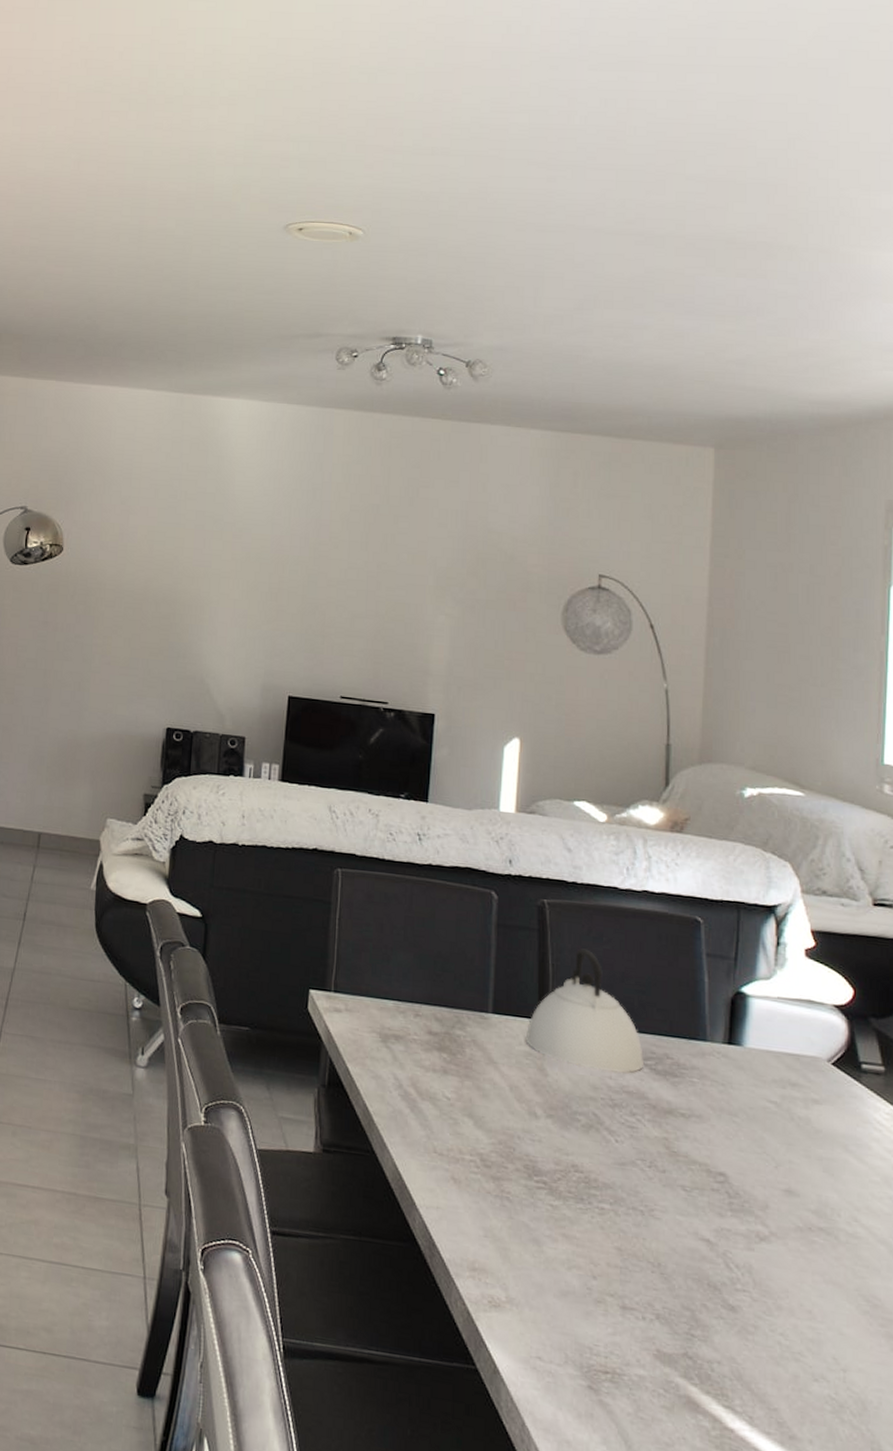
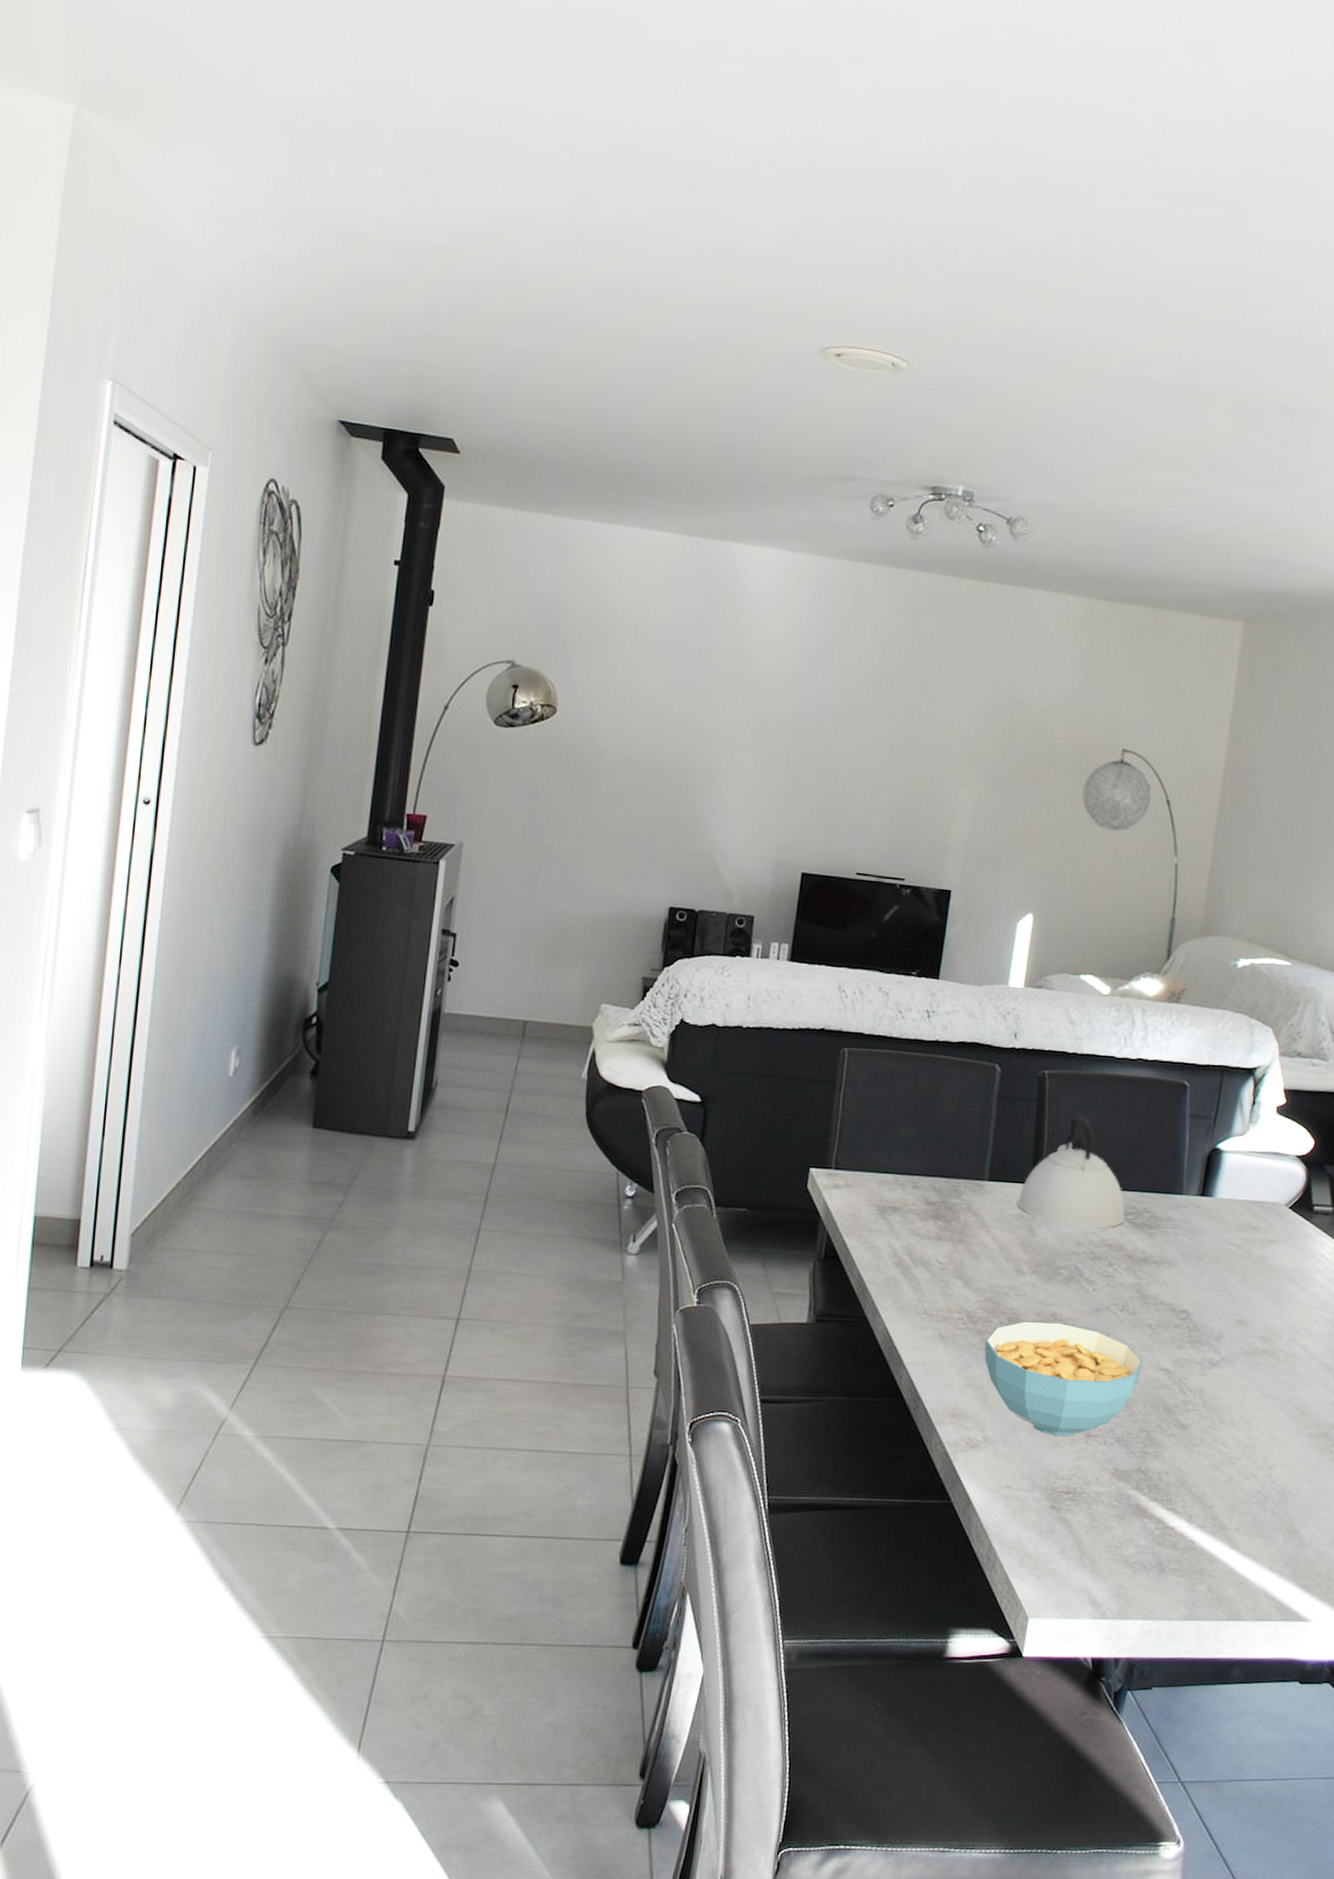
cereal bowl: none [501,1170,679,1307] -> present [984,1322,1143,1437]

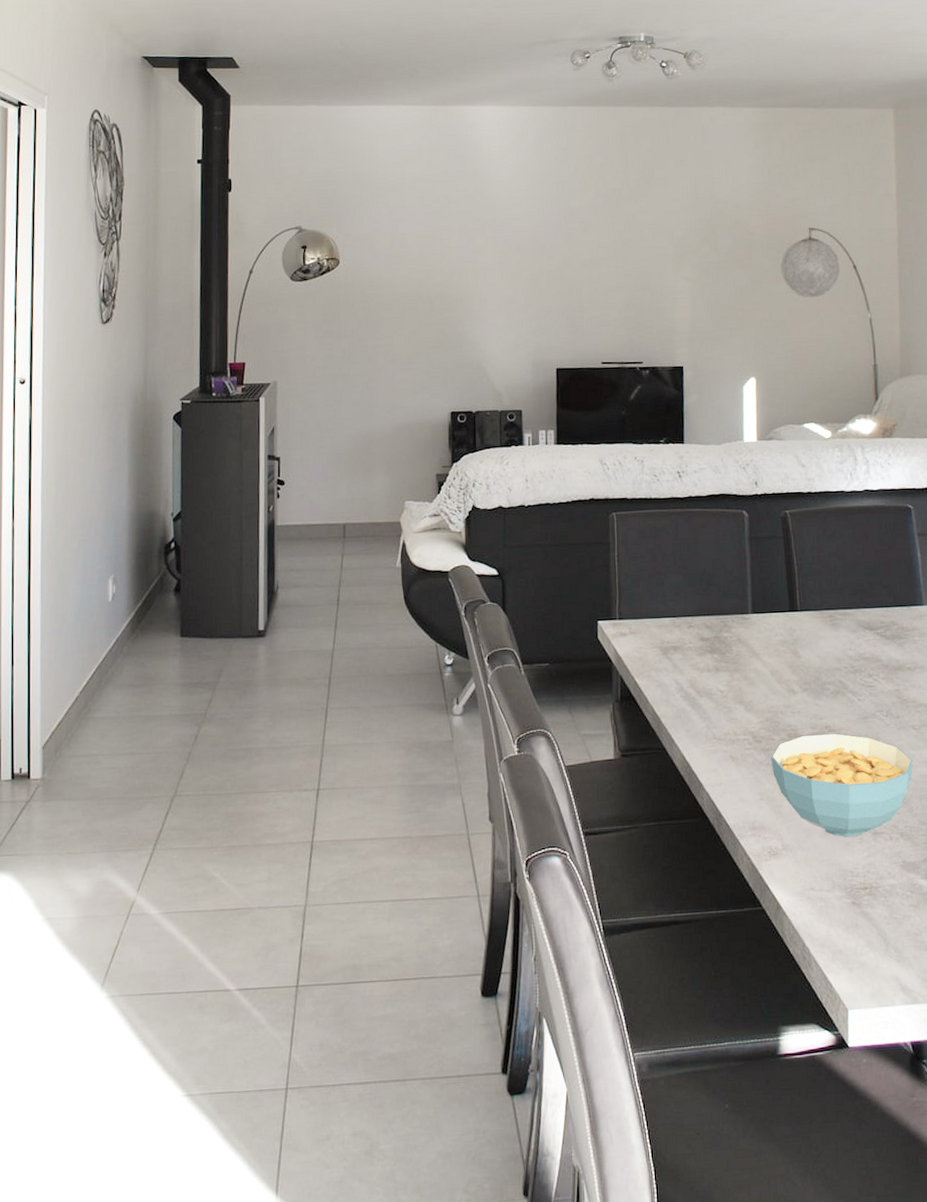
kettle: present [1017,1115,1126,1229] -> none [780,546,876,646]

